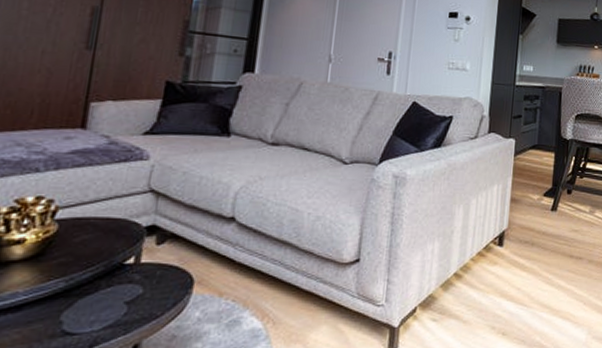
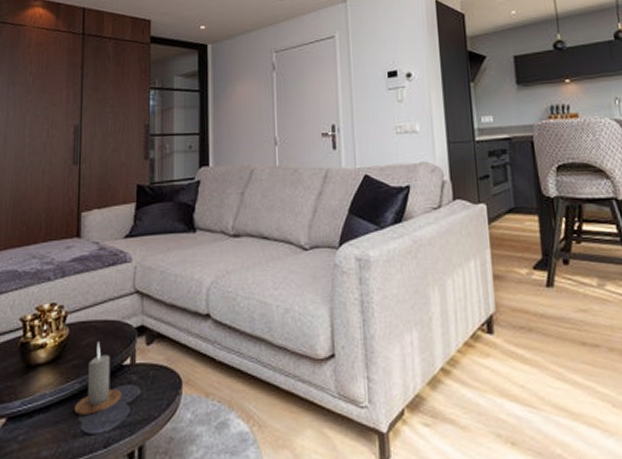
candle: none [55,239,120,314] -> present [74,342,122,415]

